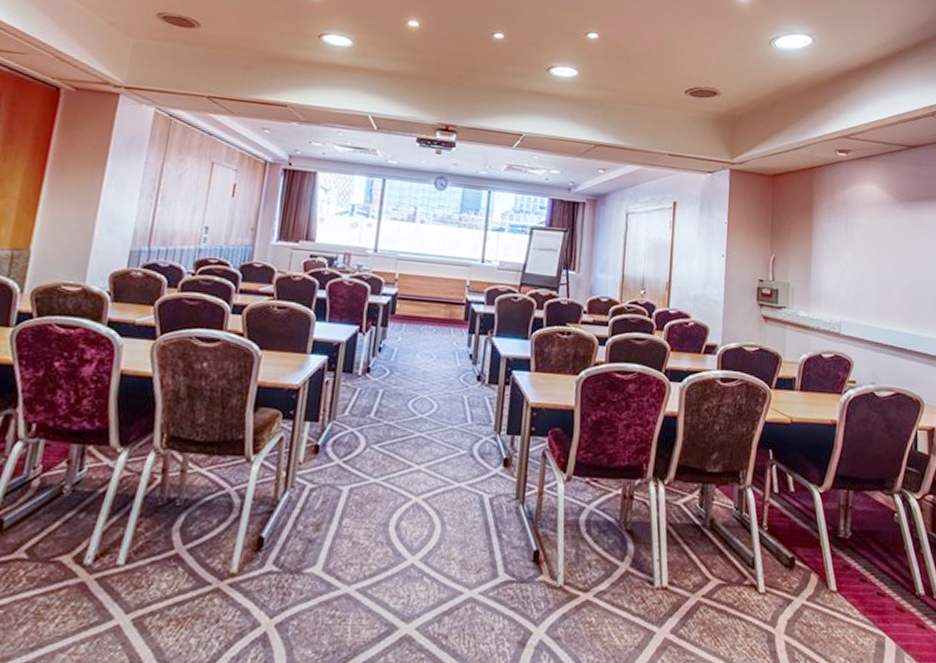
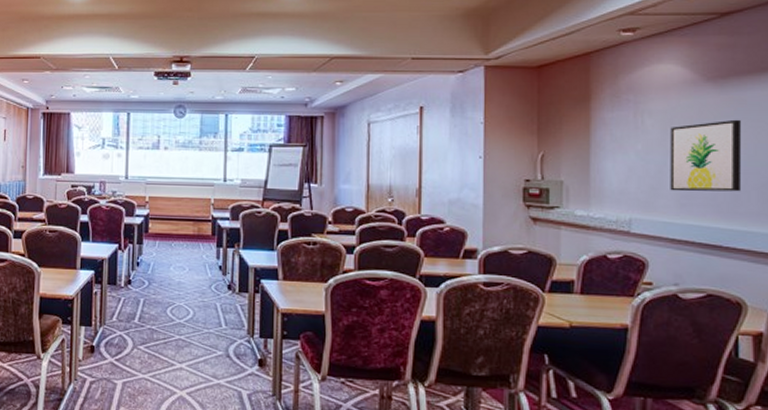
wall art: none [870,238,922,302] -> present [670,119,742,192]

